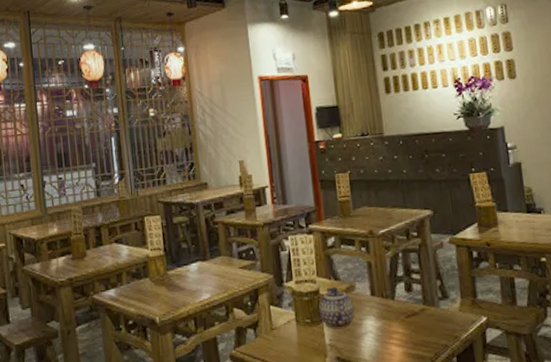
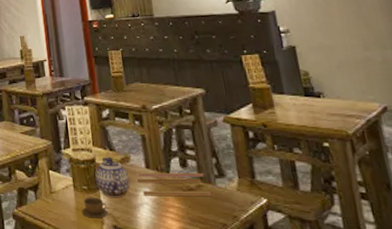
teacup: none [304,329,332,352] -> present [82,197,108,218]
chopsticks: none [362,296,436,325] -> present [137,173,212,197]

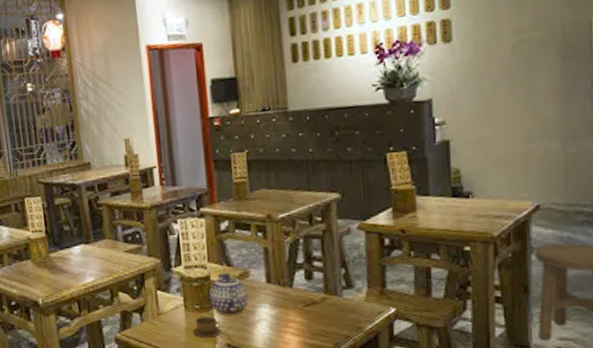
chopsticks: present [137,173,212,197] -> none [256,285,338,312]

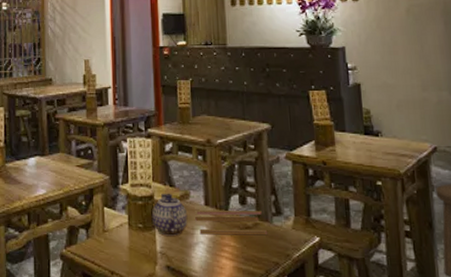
teacup: present [193,316,222,338] -> none [135,235,162,258]
chopsticks: none [256,285,338,312] -> present [195,211,268,236]

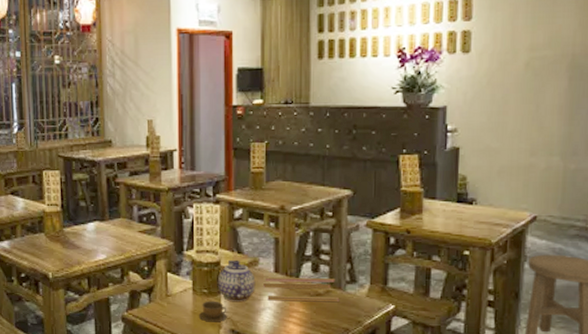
teacup: none [135,235,162,258] -> present [199,300,227,322]

